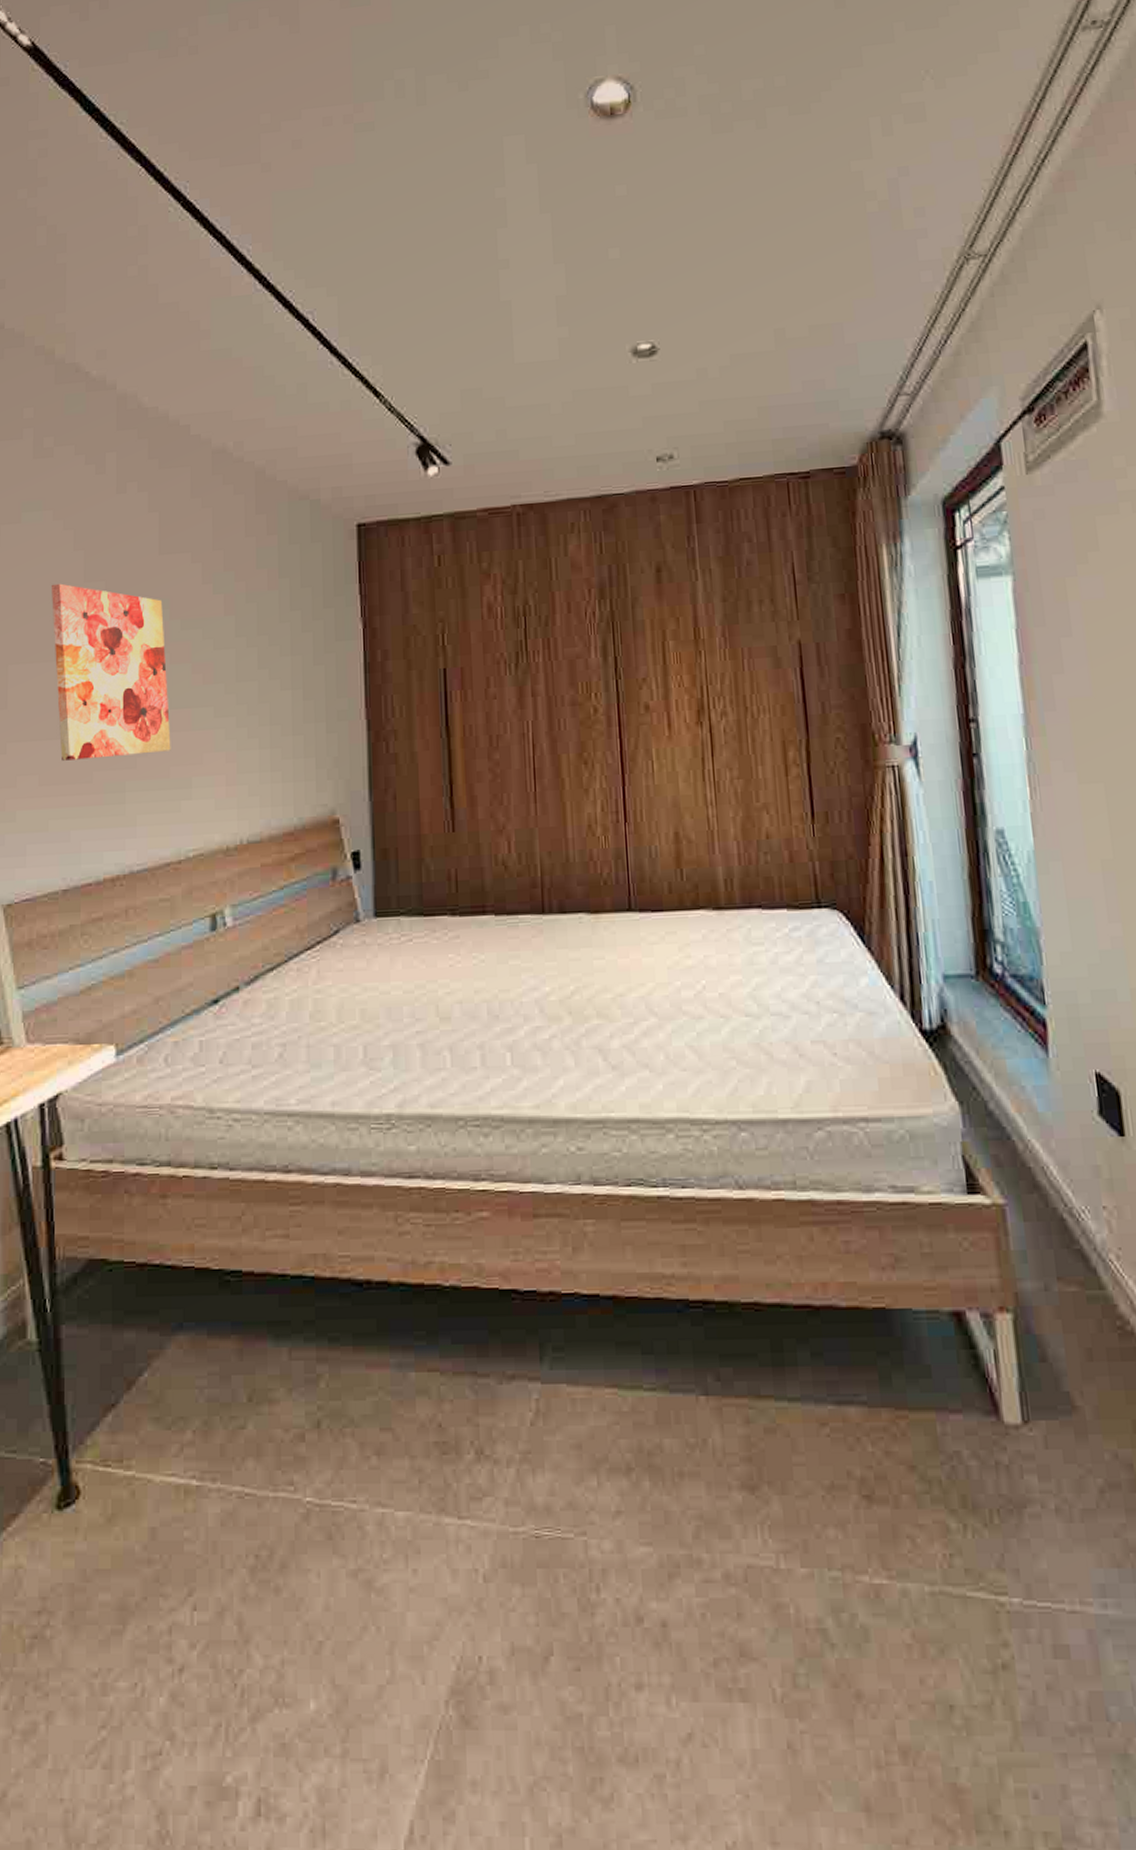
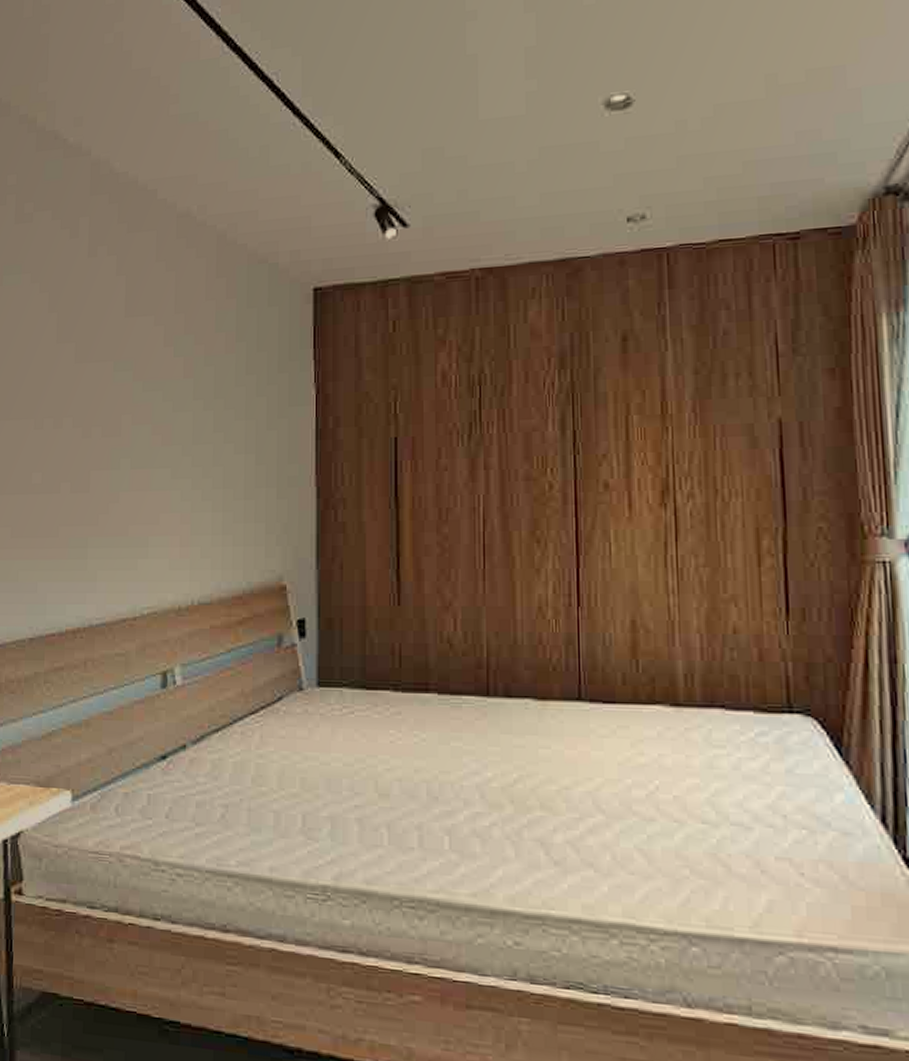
wall art: present [51,583,171,761] -> none [27,344,131,515]

